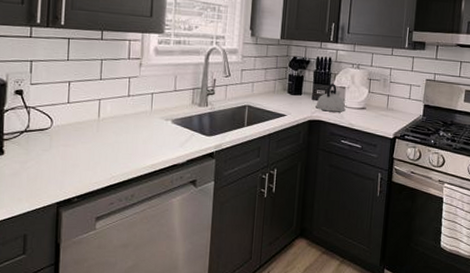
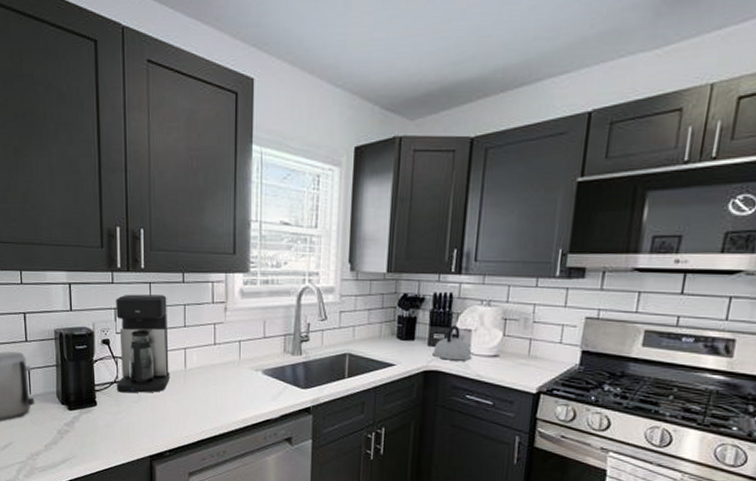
coffee maker: none [26,48,85,142] -> present [116,294,170,393]

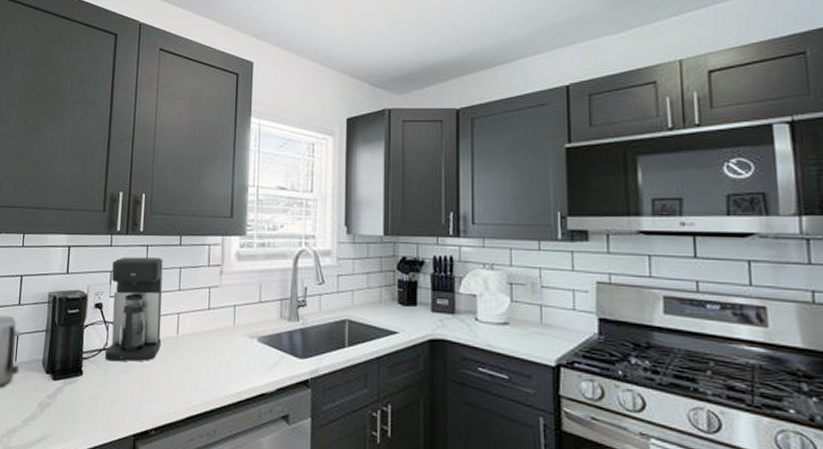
kettle: present [432,325,472,361] -> none [437,290,480,329]

